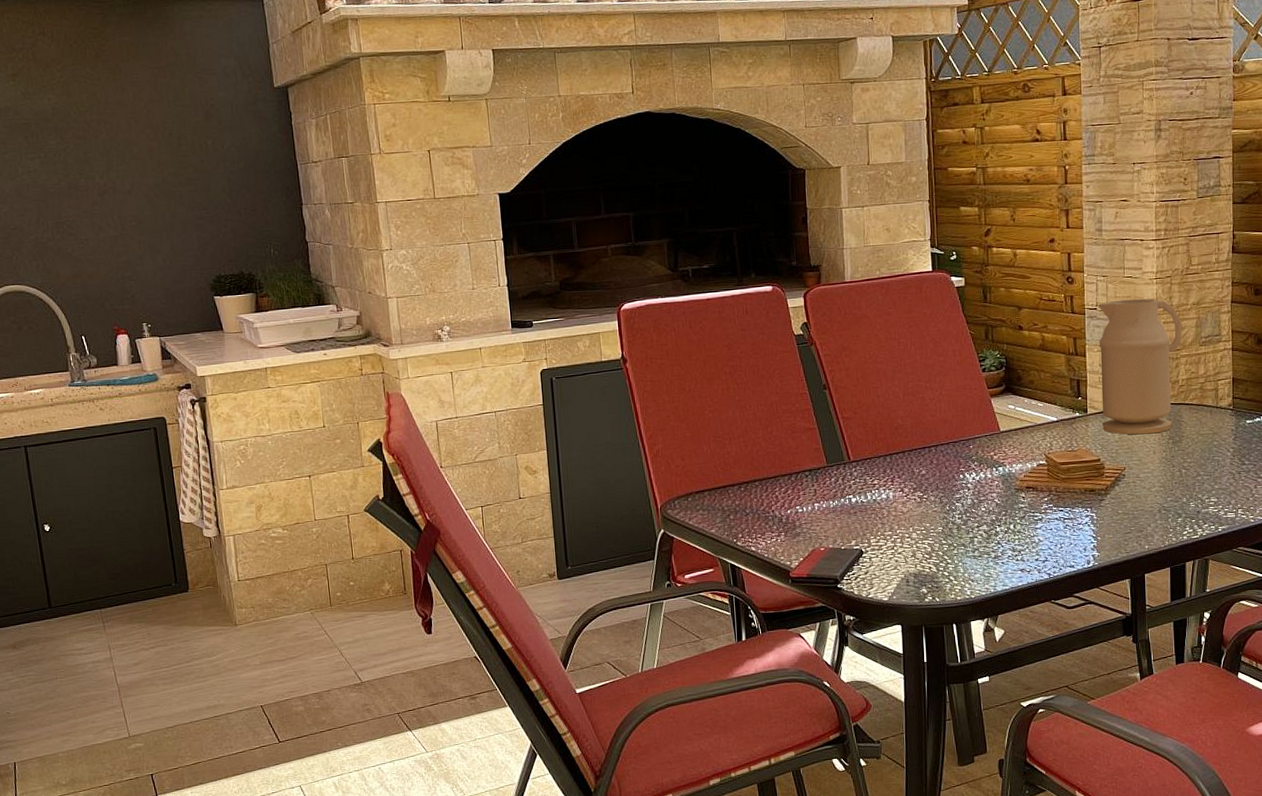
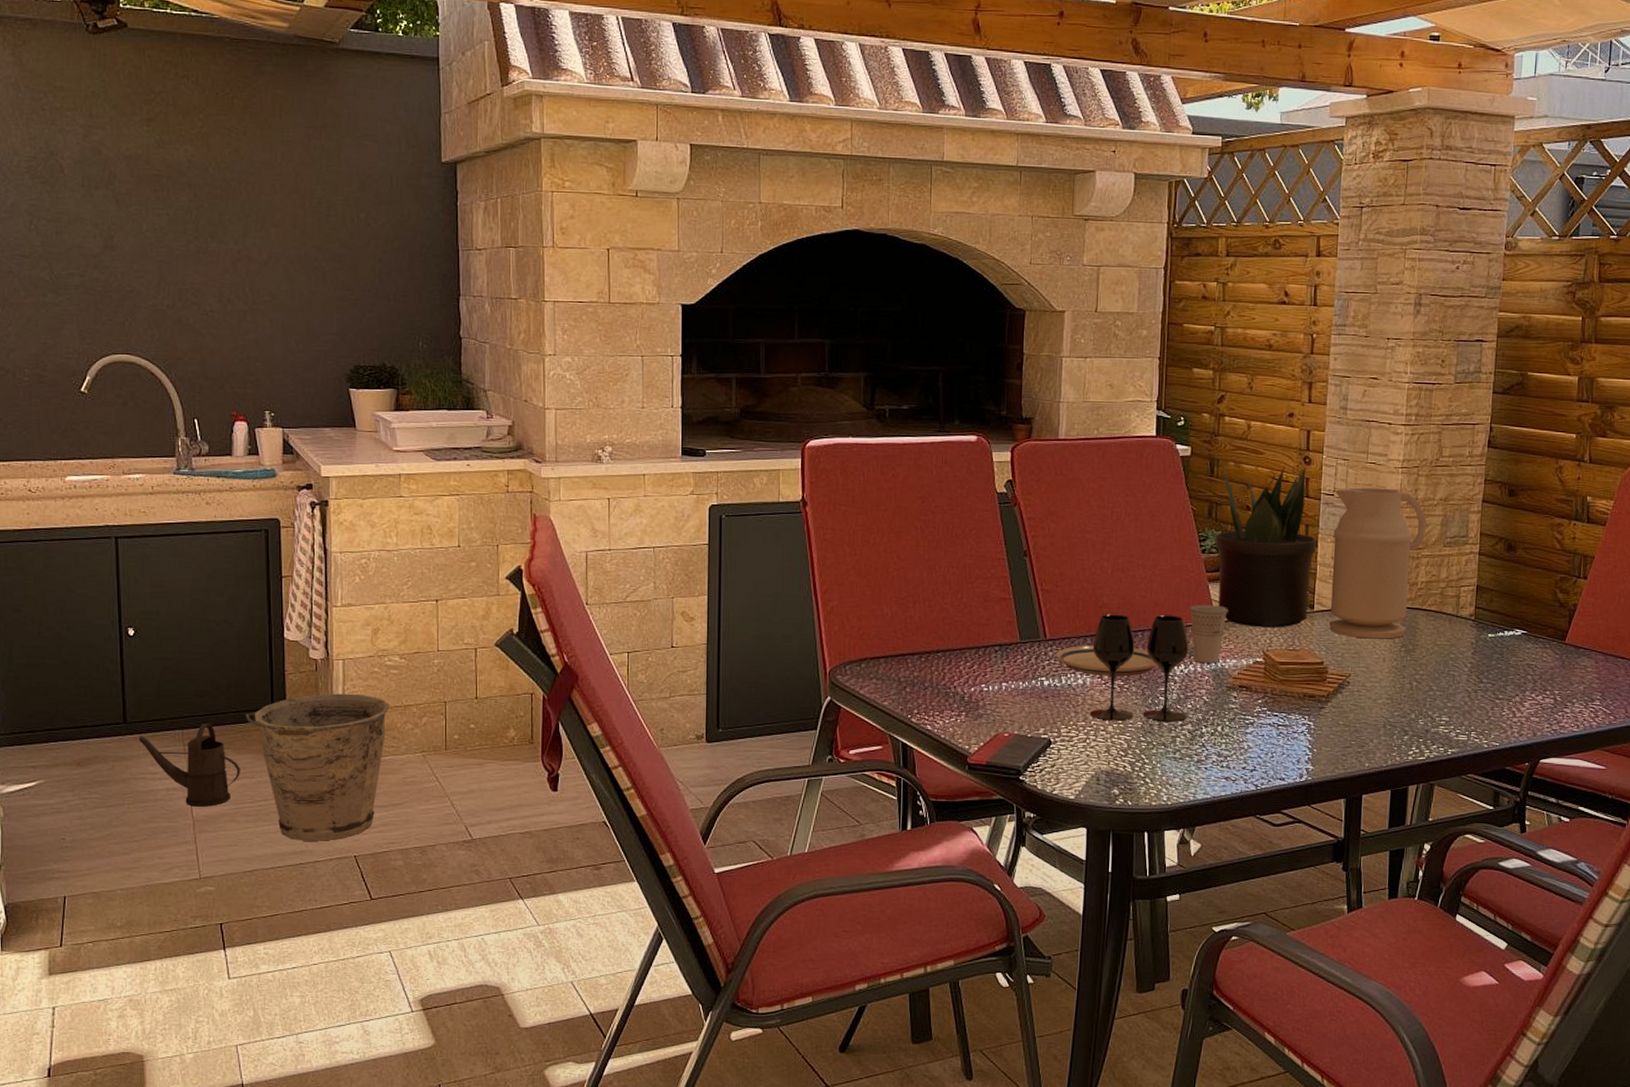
watering can: none [63,601,155,675] -> present [138,723,240,807]
bucket: none [153,564,278,697] -> present [245,693,390,841]
plate: none [860,462,951,490] -> present [1056,645,1157,677]
wine glass: none [892,430,982,529] -> present [1090,614,1189,722]
cup: none [976,417,1011,470] -> present [1189,605,1228,664]
planter: none [992,286,1085,434] -> present [1215,460,1316,628]

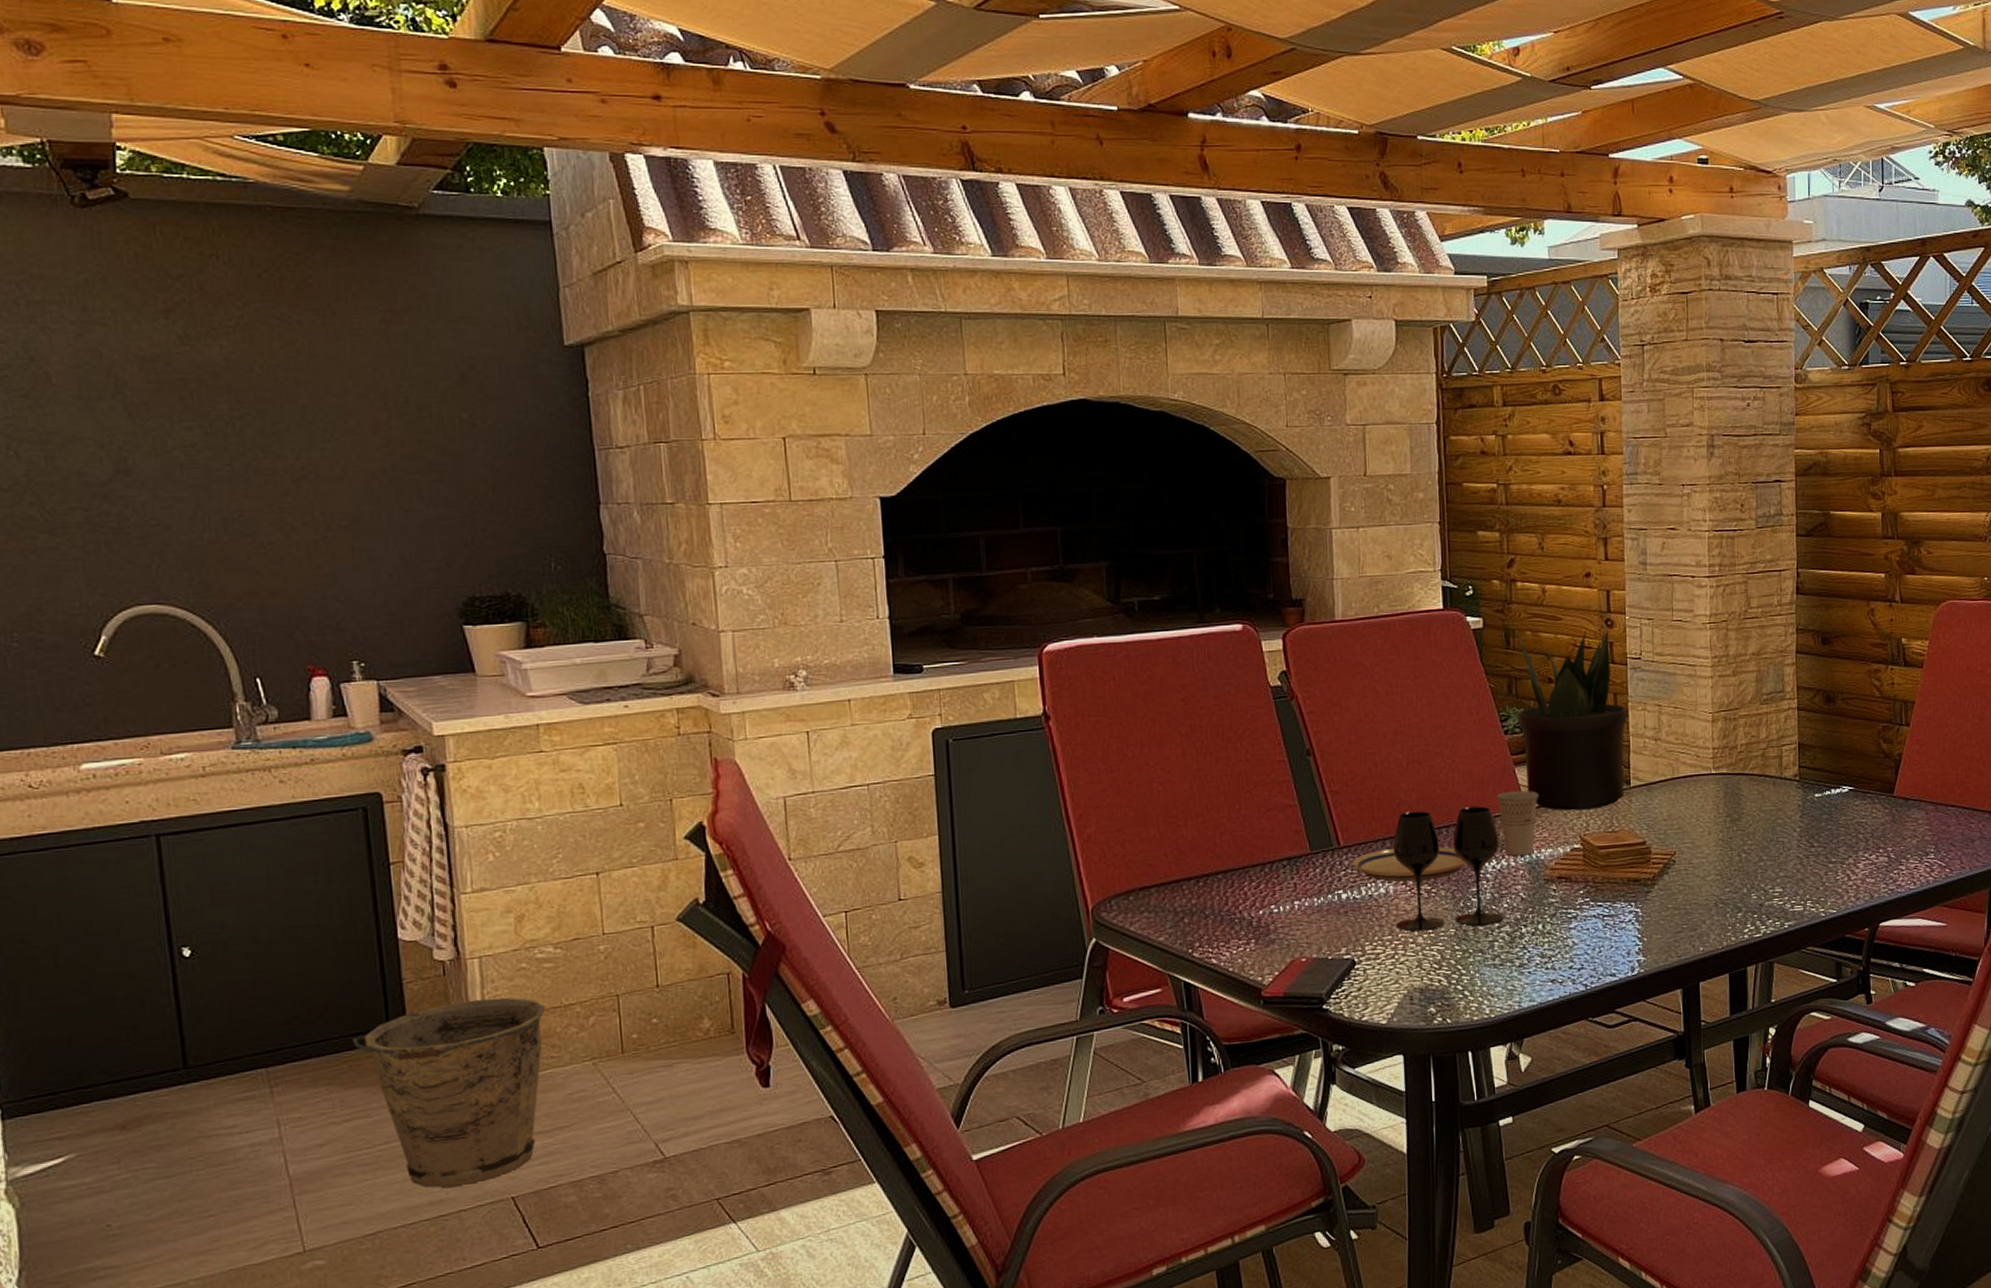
watering can: present [138,723,240,807] -> none [206,1055,351,1163]
water jug: present [1329,487,1427,639] -> none [1642,646,1741,812]

